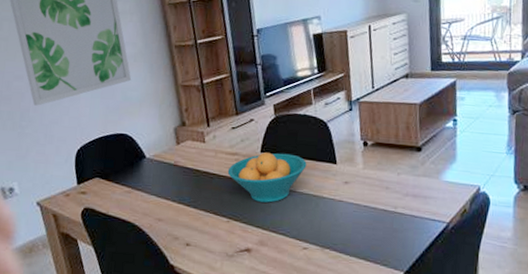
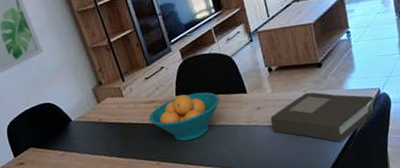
book: none [357,175,471,237] -> present [270,92,374,143]

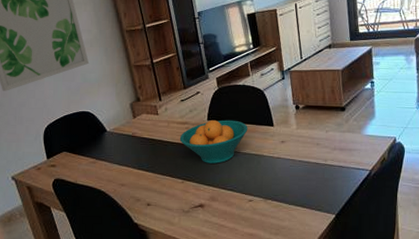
book: present [270,92,374,143] -> none [292,132,389,184]

